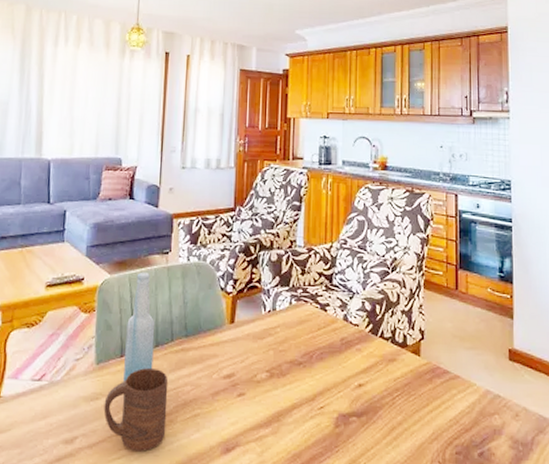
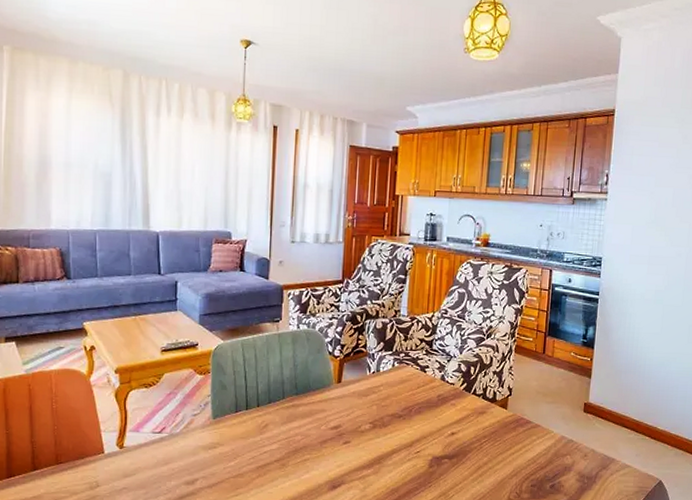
cup: present [103,368,169,452] -> none [221,422,281,490]
bottle: present [123,273,155,382] -> none [239,339,268,434]

